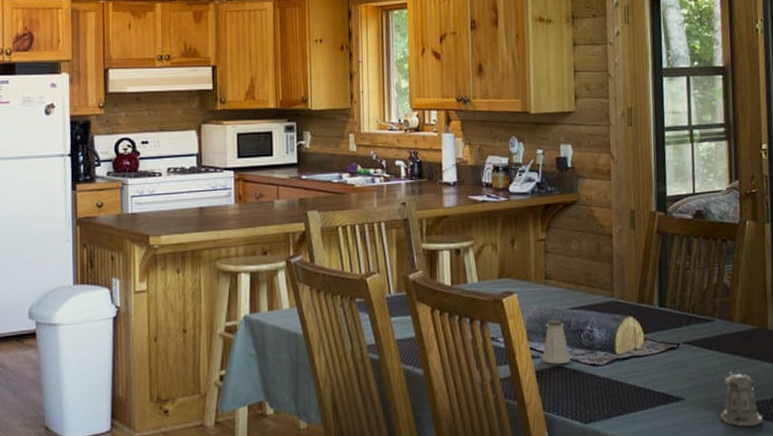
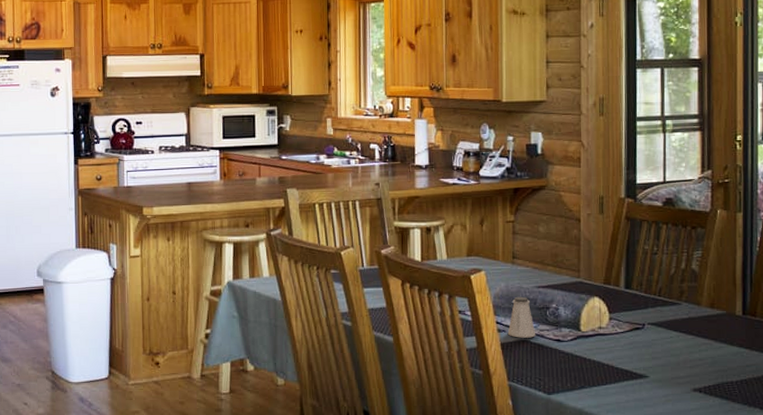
pepper shaker: present [720,371,763,427] -> none [683,353,727,406]

